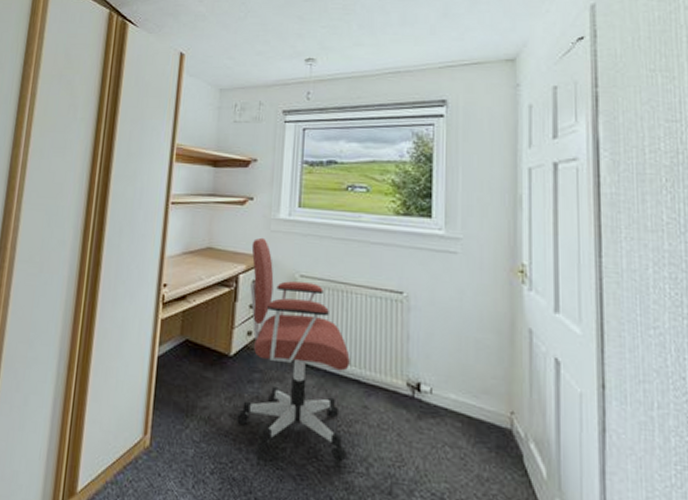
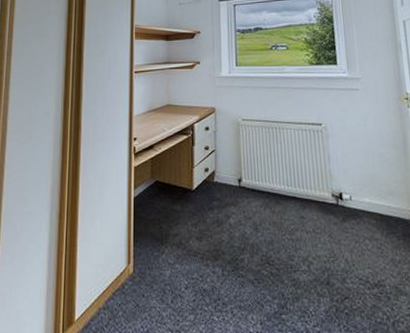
office chair: present [237,237,350,464] -> none [202,92,292,269]

